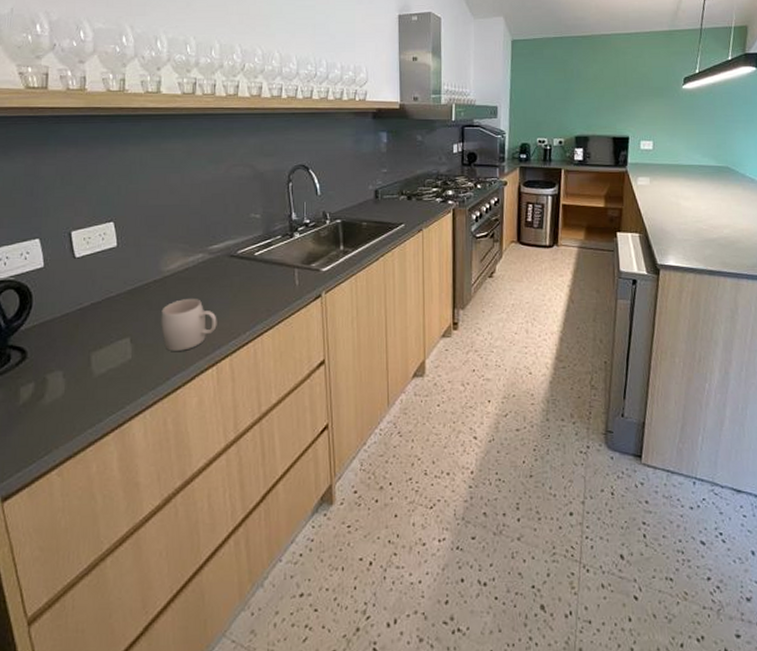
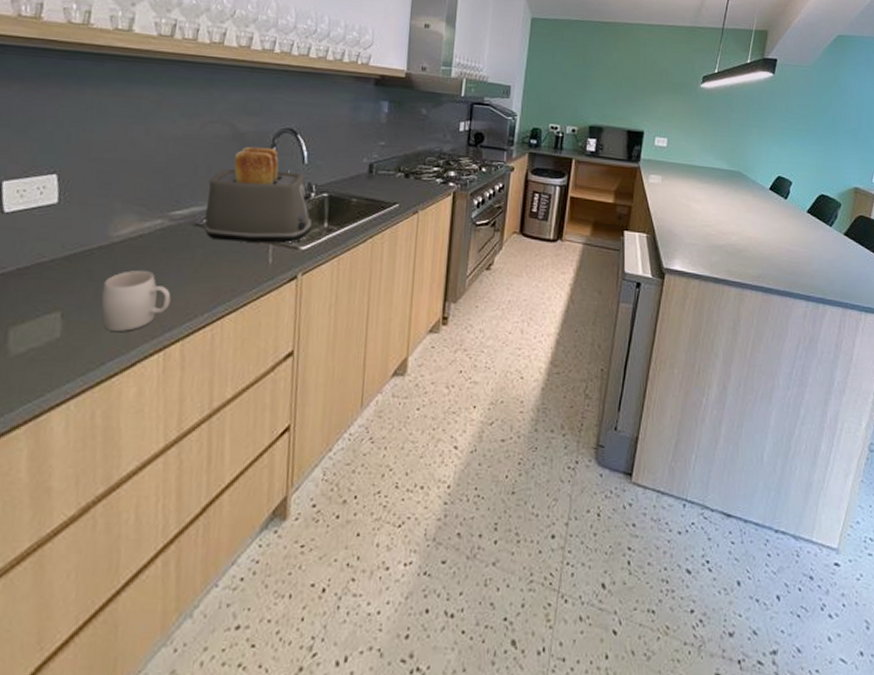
toaster: none [237,183,329,268] -> present [203,146,313,243]

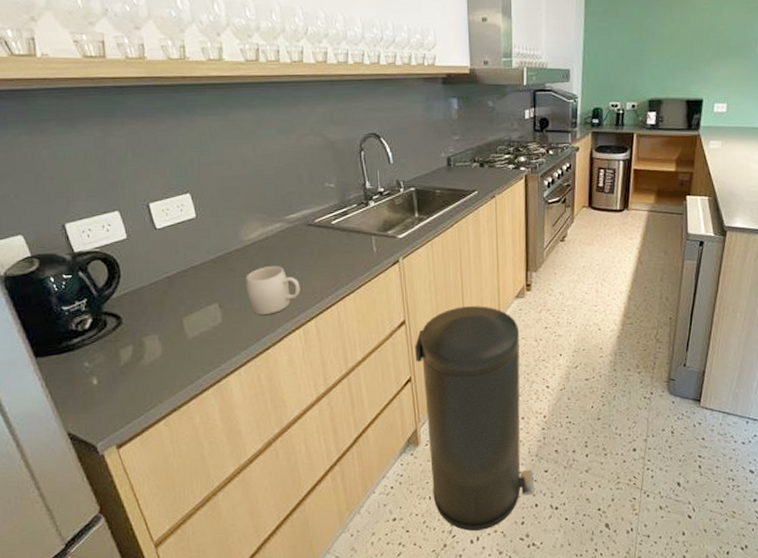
toaster: present [203,146,313,243] -> none [313,152,404,236]
pedal bin: none [294,338,430,647] -> present [415,306,535,531]

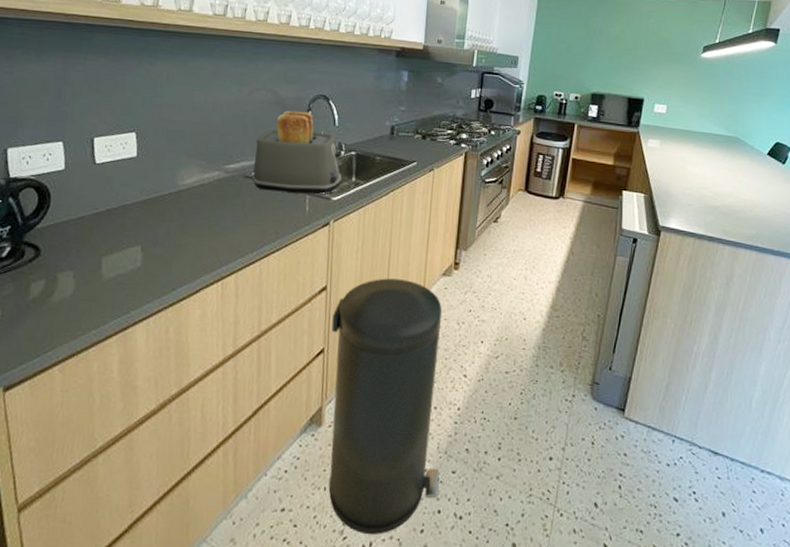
mug: present [246,266,301,315] -> none [171,214,227,264]
toaster: none [313,152,404,236] -> present [252,110,342,194]

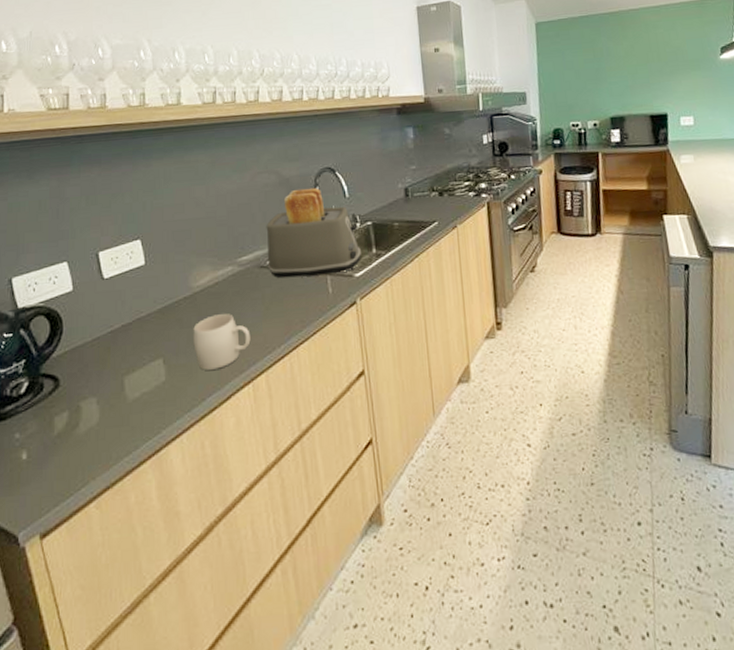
mug: none [171,214,227,264] -> present [193,314,251,370]
pedal bin: present [328,278,443,534] -> none [375,349,524,640]

